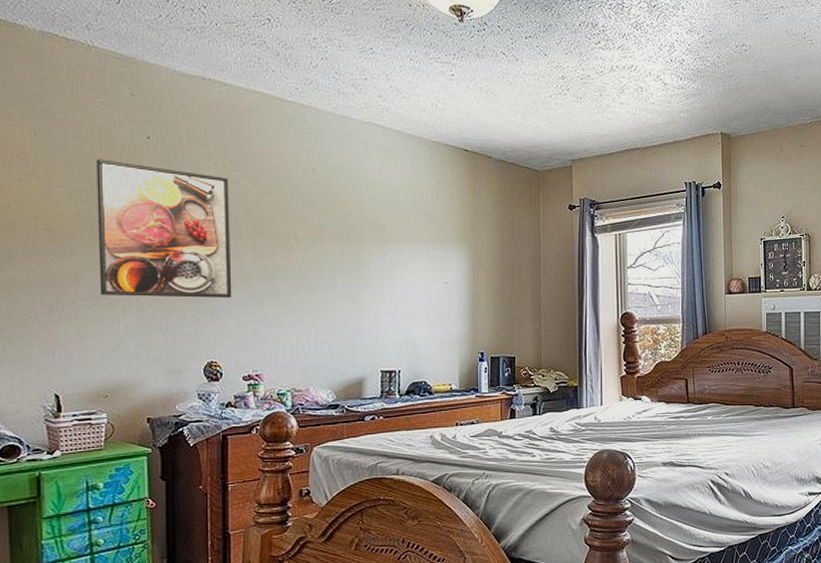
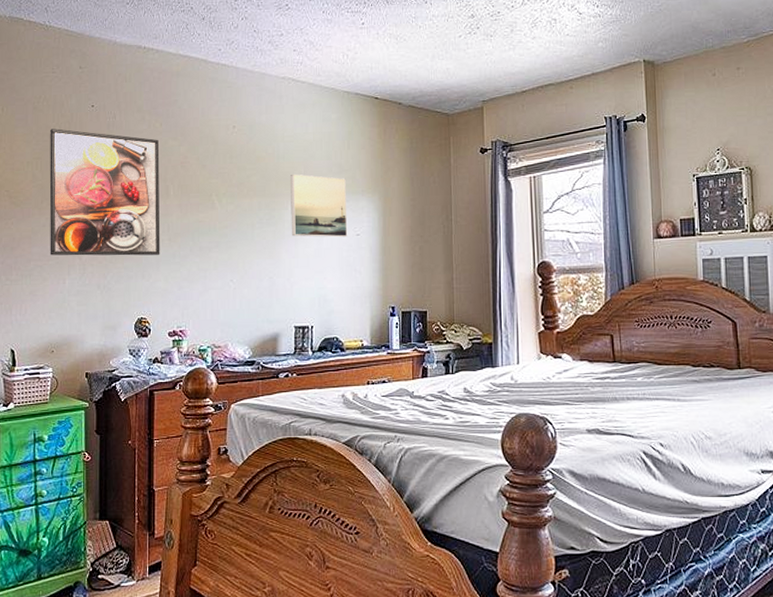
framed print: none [376,220,436,285] -> present [291,174,348,238]

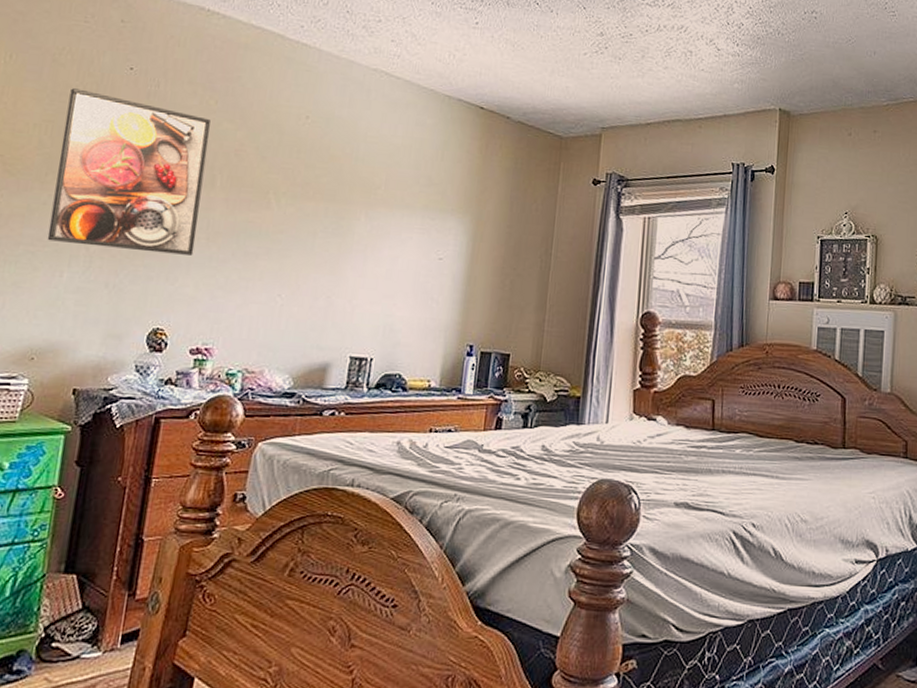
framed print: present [291,174,348,238] -> none [360,180,434,260]

